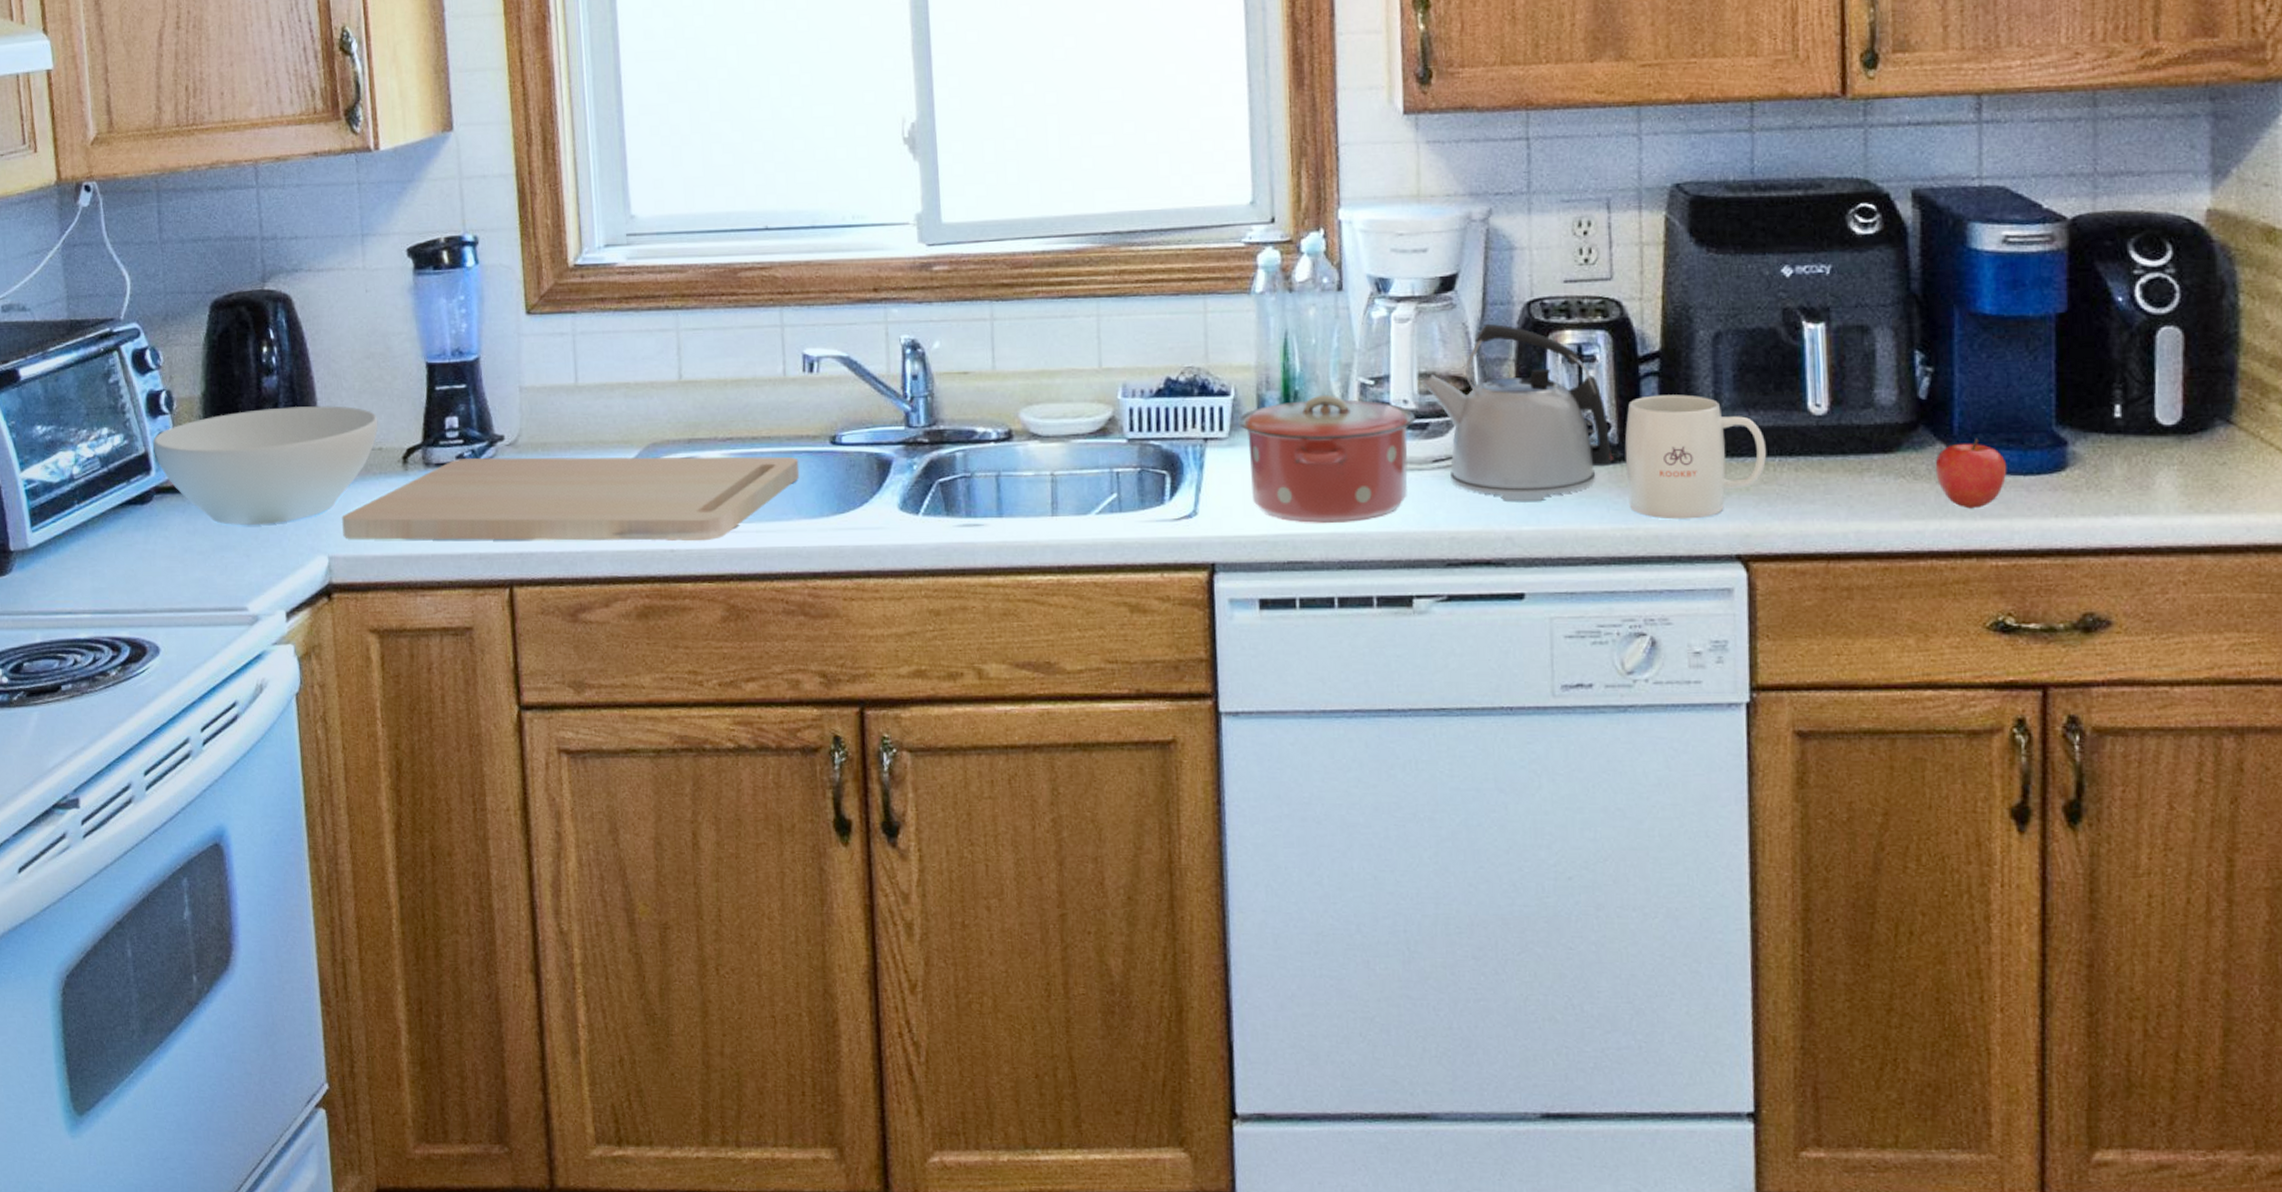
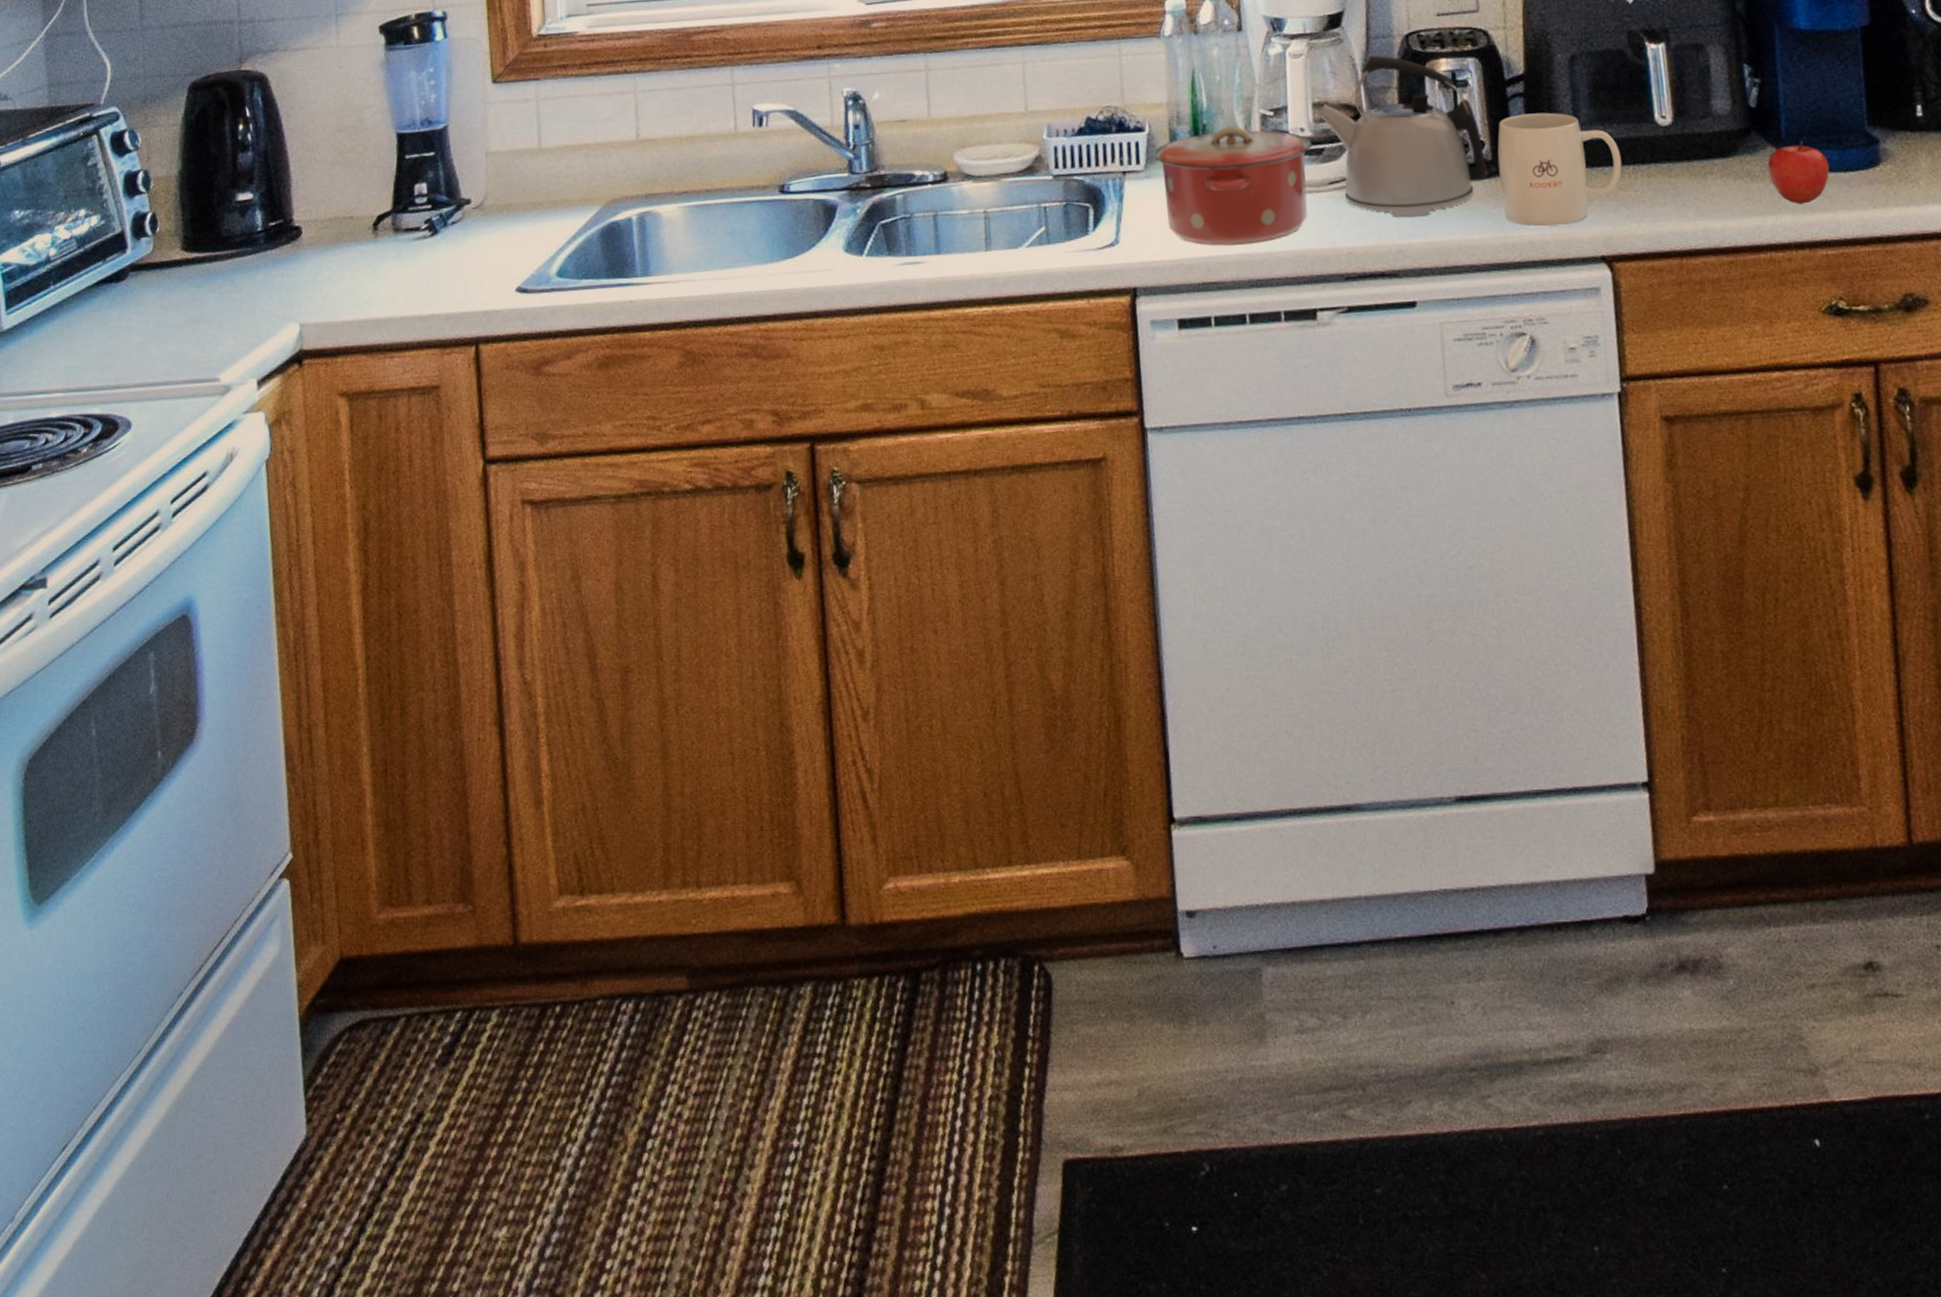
bowl: present [153,406,378,525] -> none [130,178,350,298]
cutting board: present [342,456,800,541] -> none [313,206,751,306]

